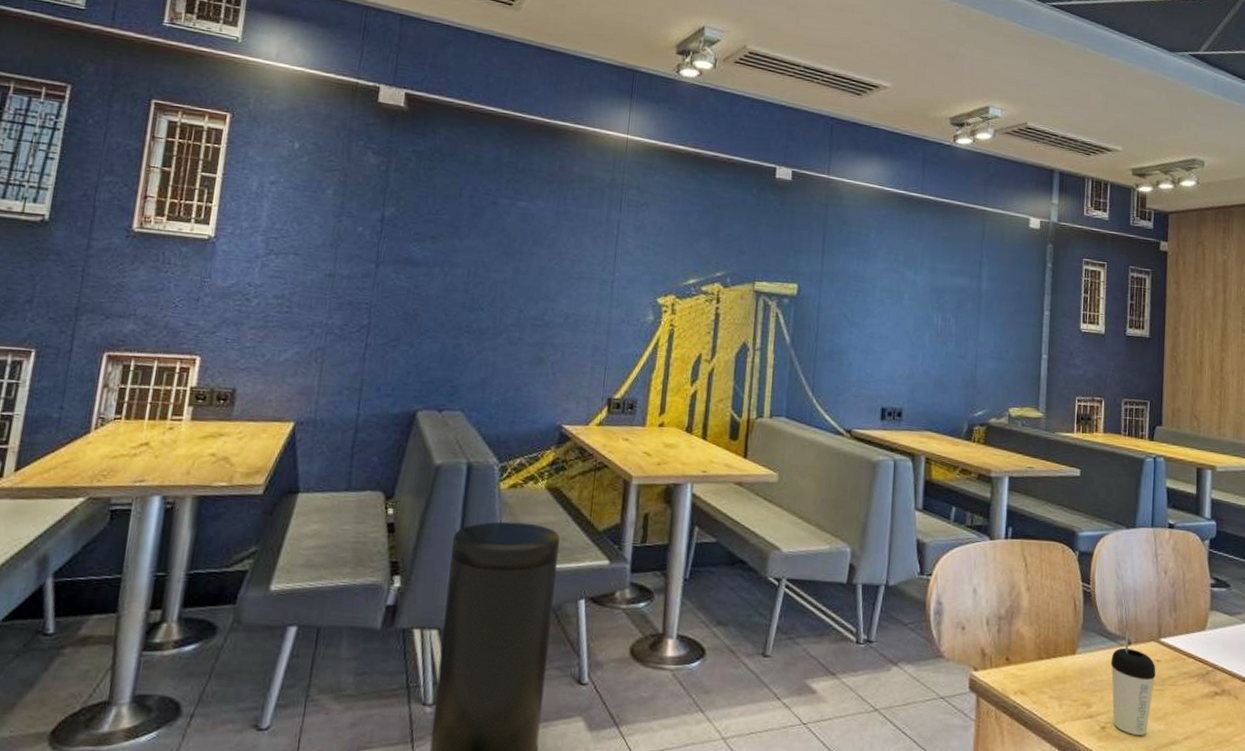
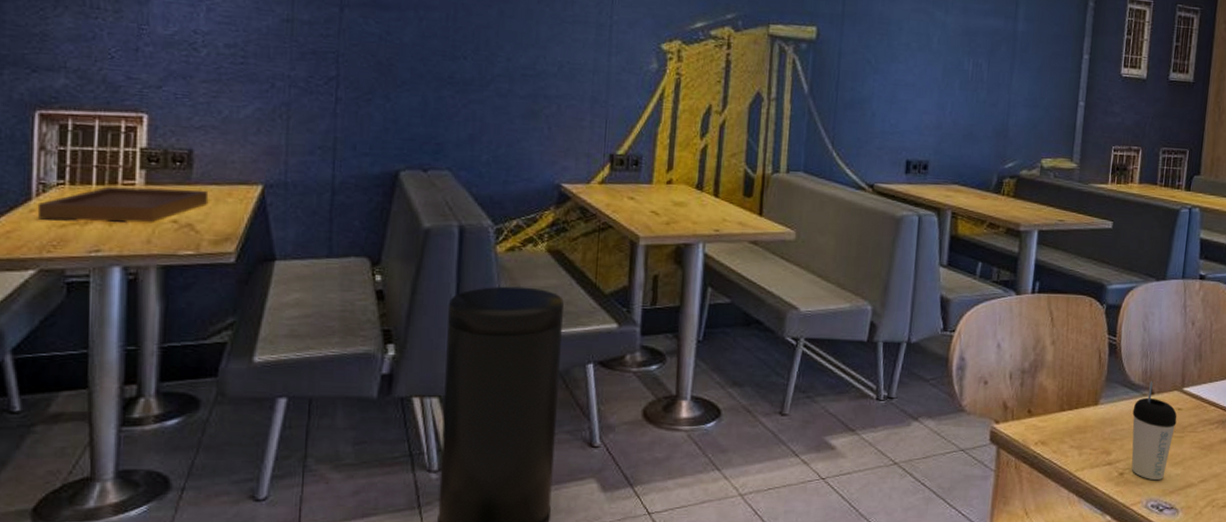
tray: none [93,421,246,456] -> present [37,186,209,223]

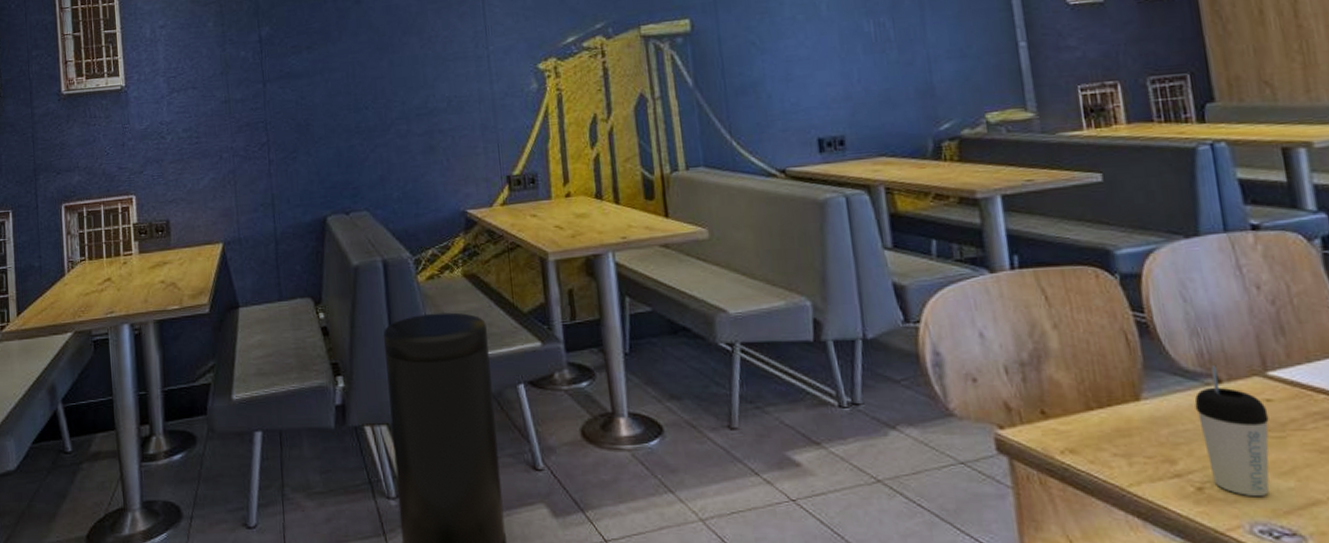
tray: present [37,186,209,223] -> none [69,252,185,291]

